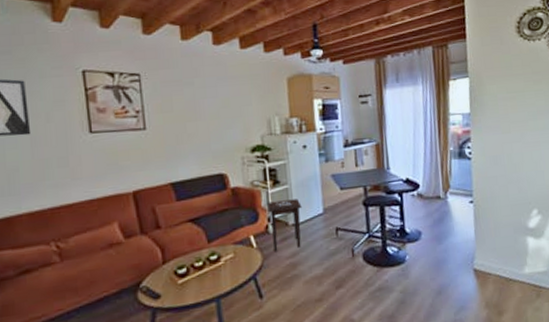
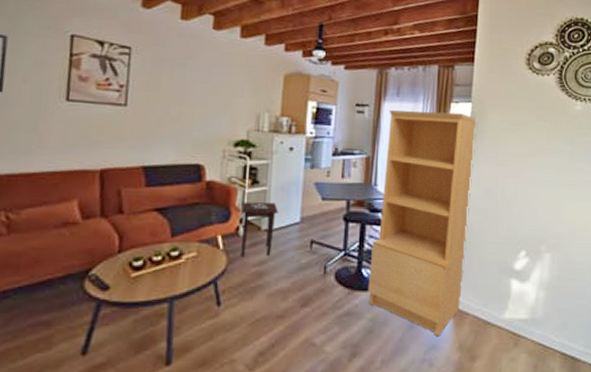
bookcase: none [391,89,482,299] -> present [367,110,478,337]

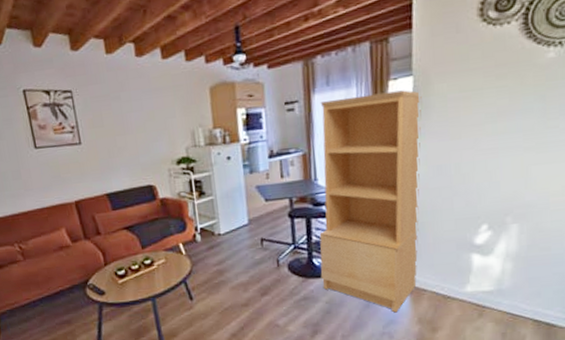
side table: present [241,202,278,257] -> none [194,209,227,260]

